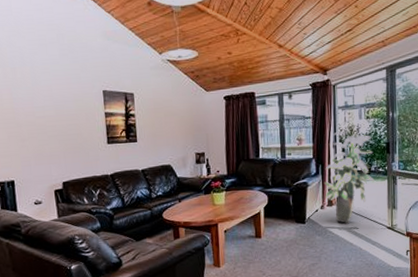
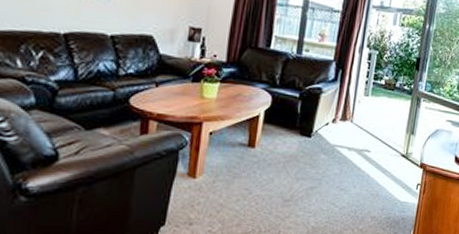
indoor plant: present [324,131,375,223] -> none [339,35,403,144]

